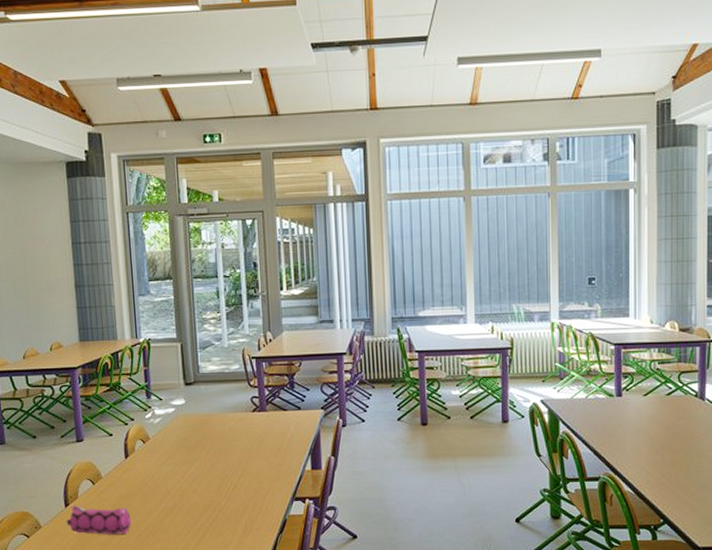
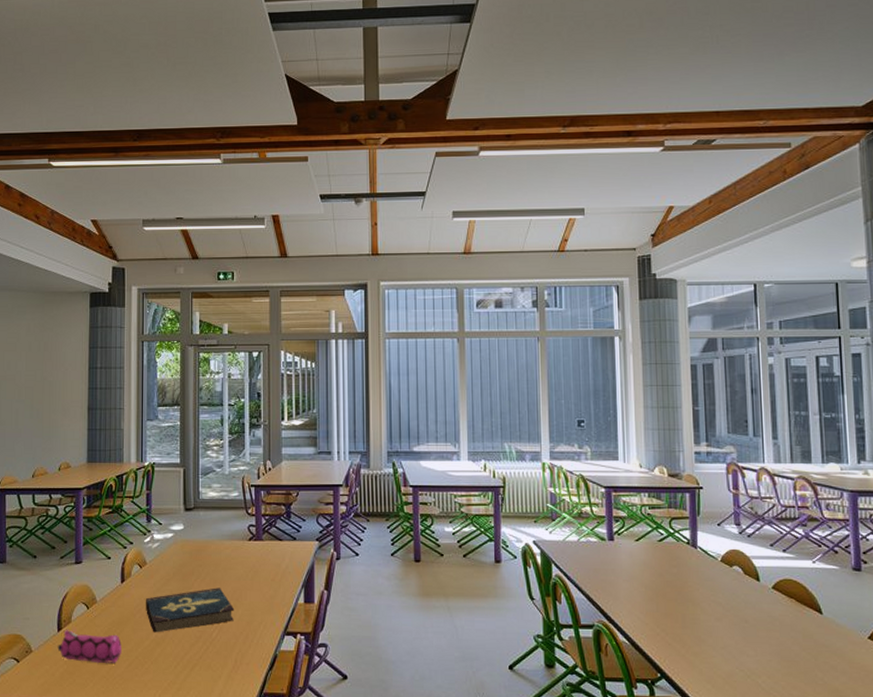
book: none [151,459,242,504] -> present [145,587,235,633]

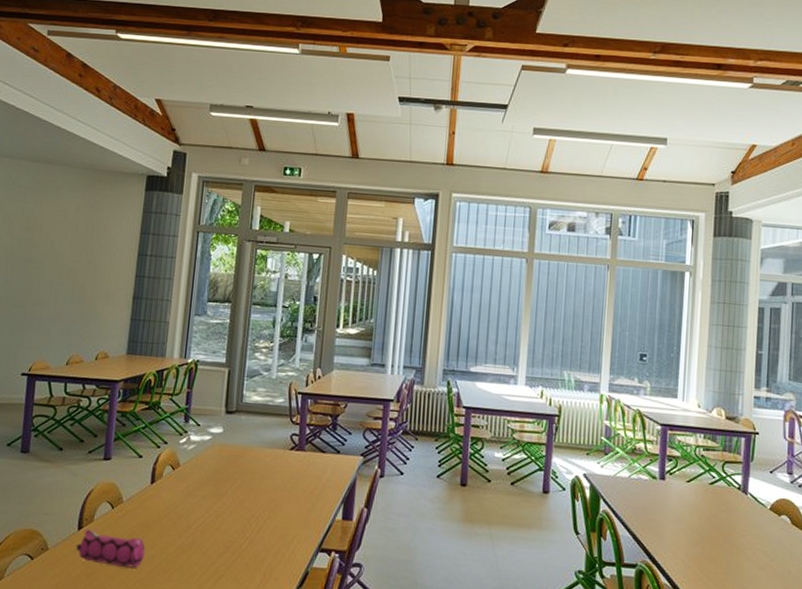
book: present [145,587,235,633] -> none [174,496,269,540]

